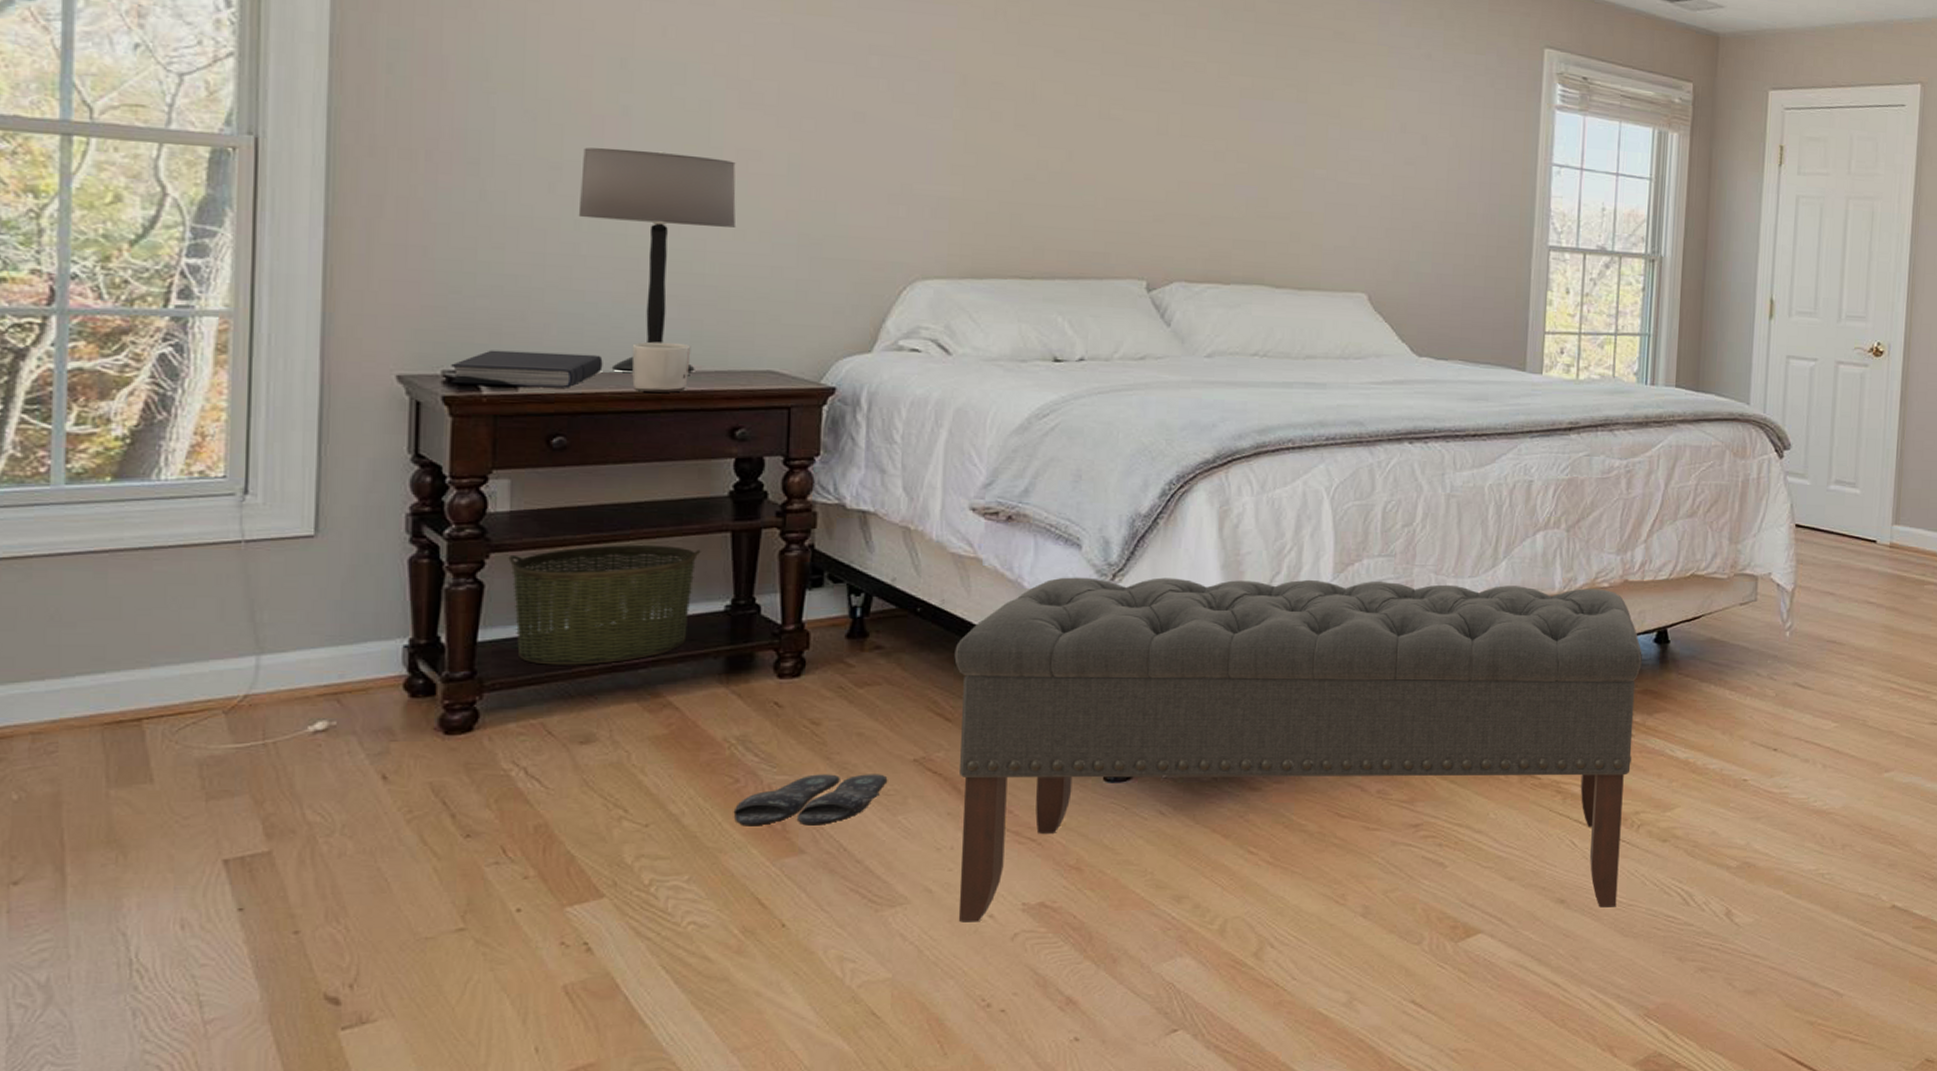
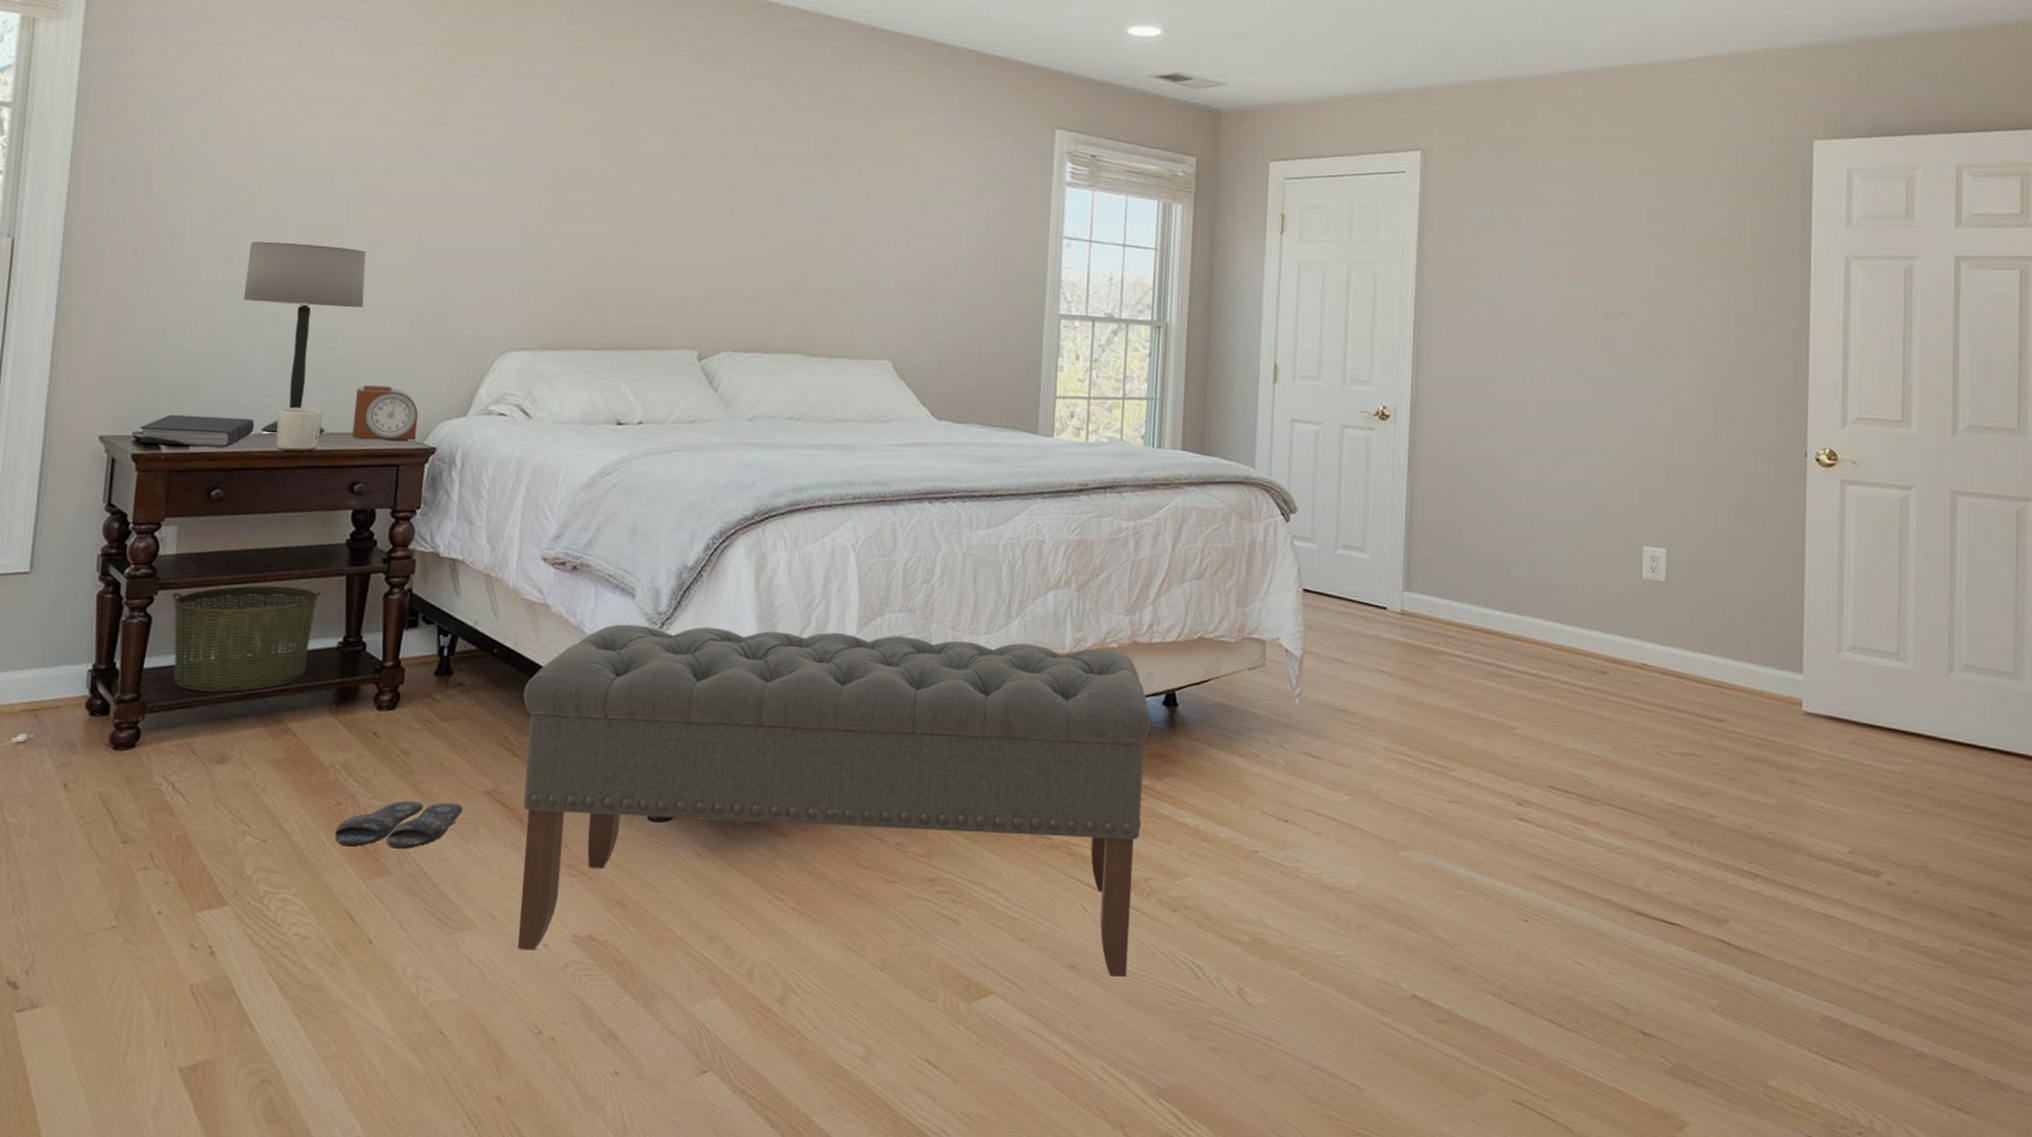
alarm clock: none [729,317,812,380] -> present [352,385,419,441]

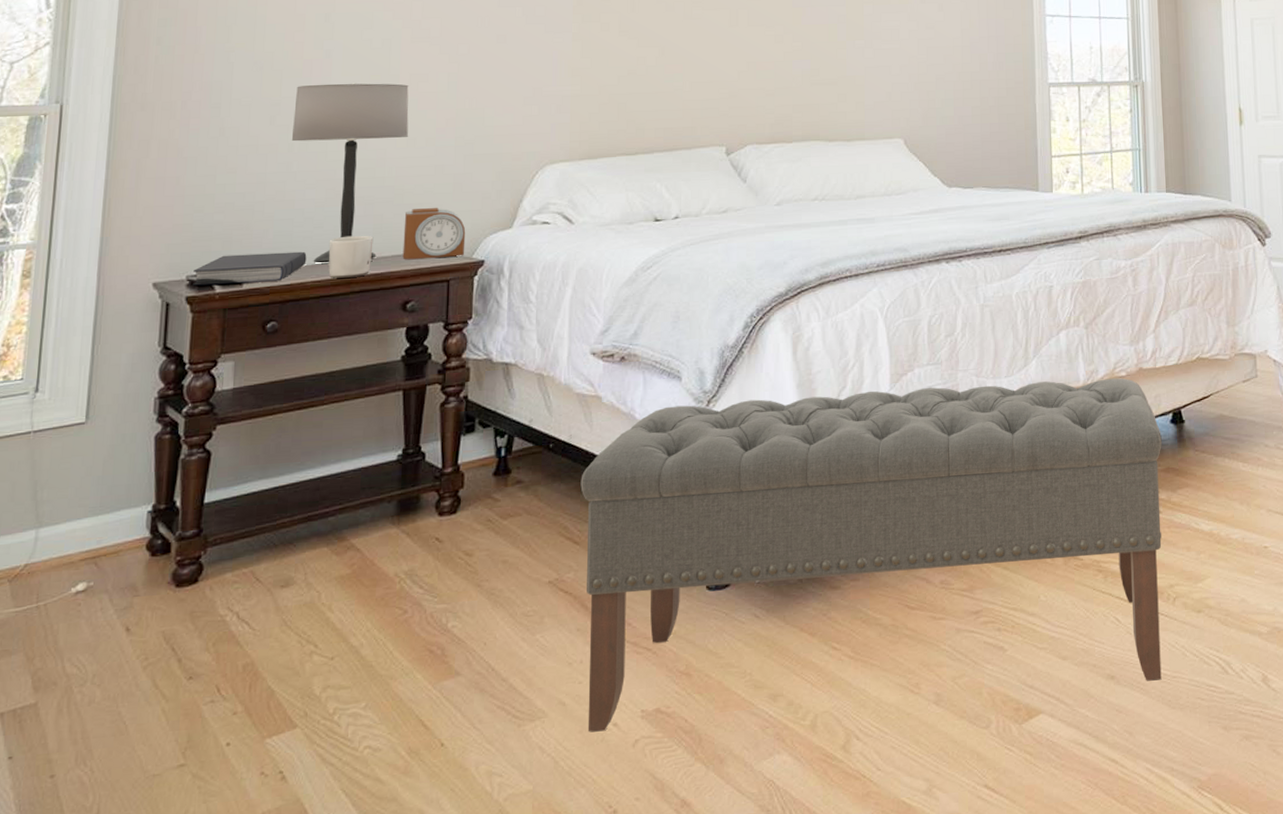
basket: present [172,585,322,693] -> none [230,407,379,520]
slippers: present [334,801,462,849] -> none [402,597,527,653]

